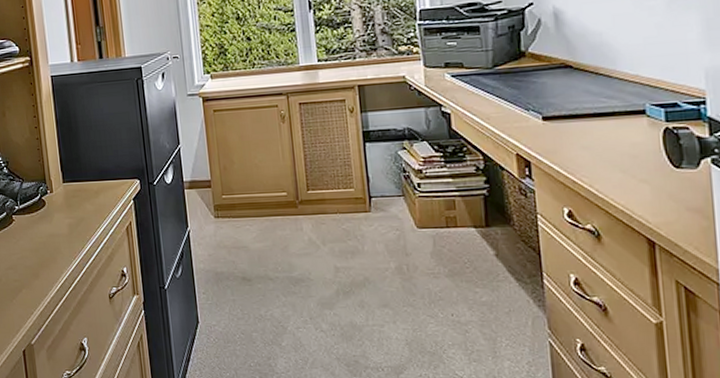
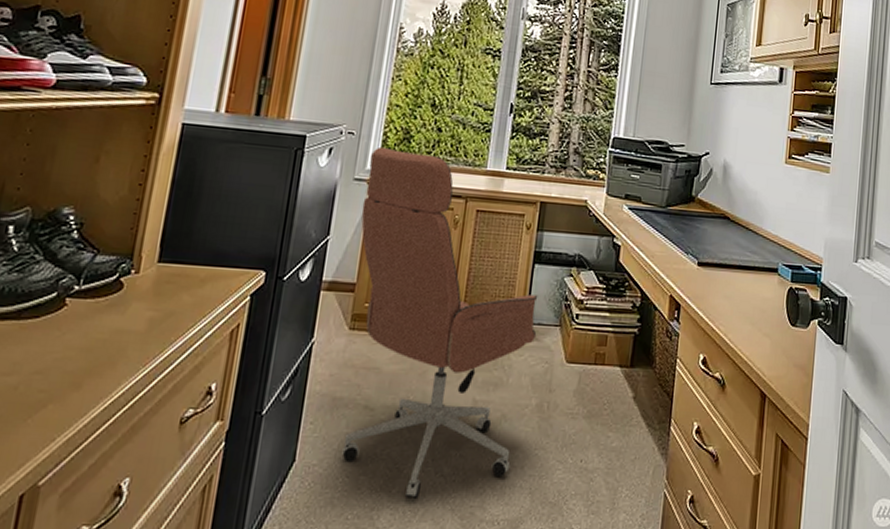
office chair: none [196,62,383,351] -> present [342,146,538,500]

